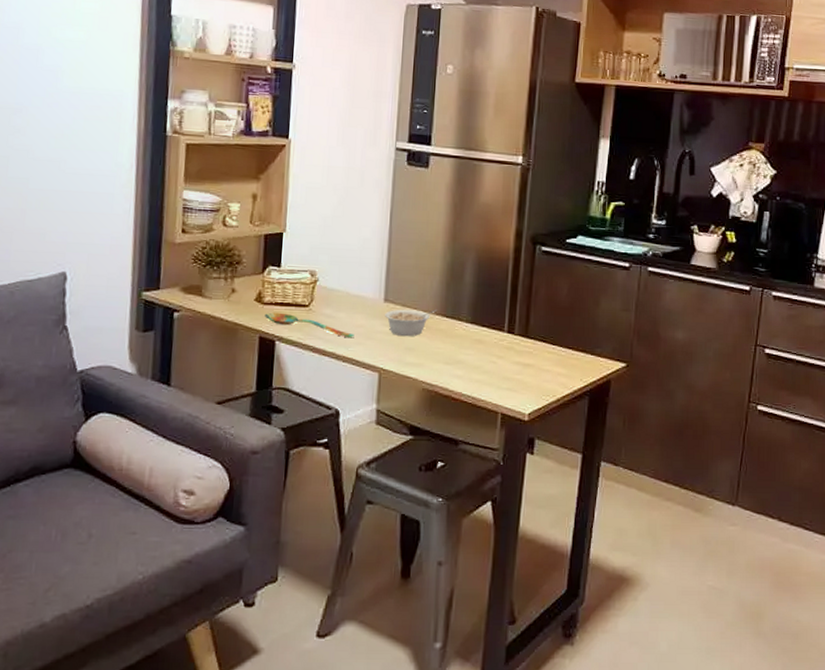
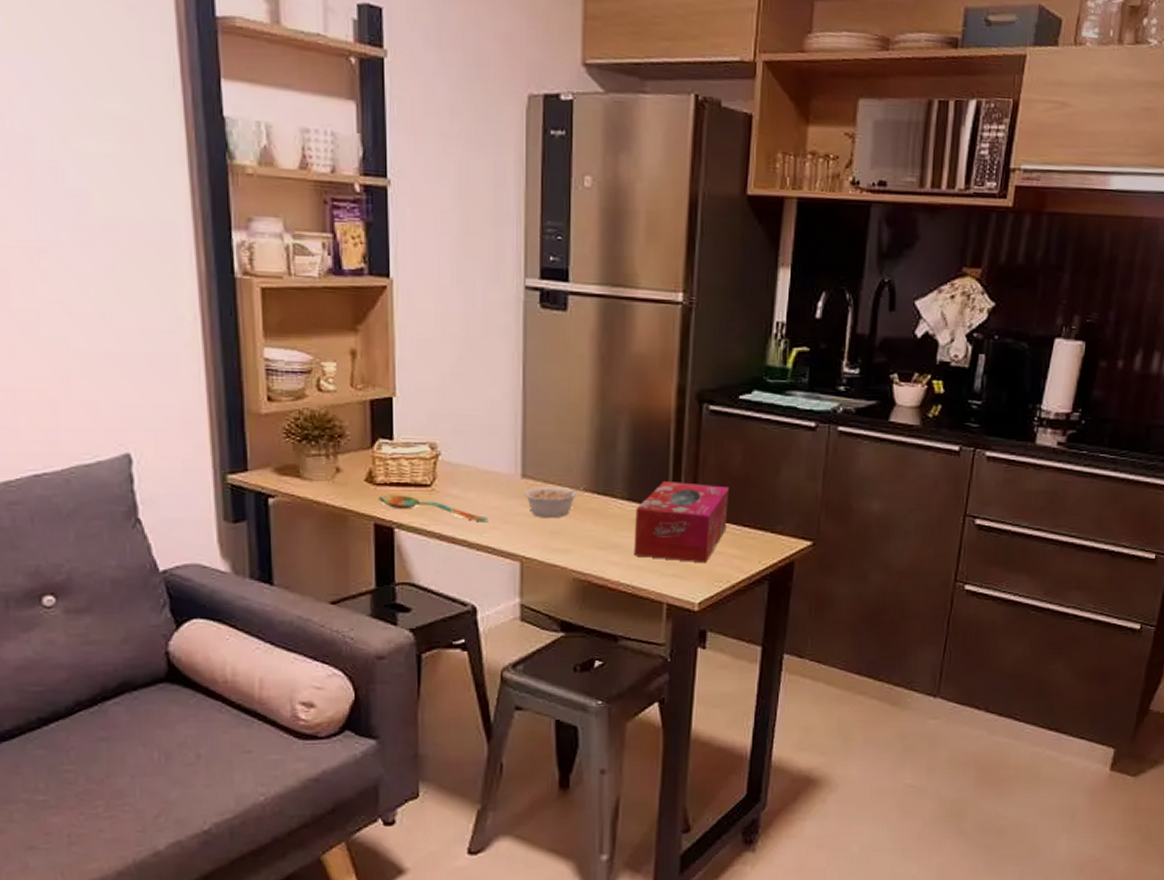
tissue box: none [474,308,556,380] -> present [633,481,729,564]

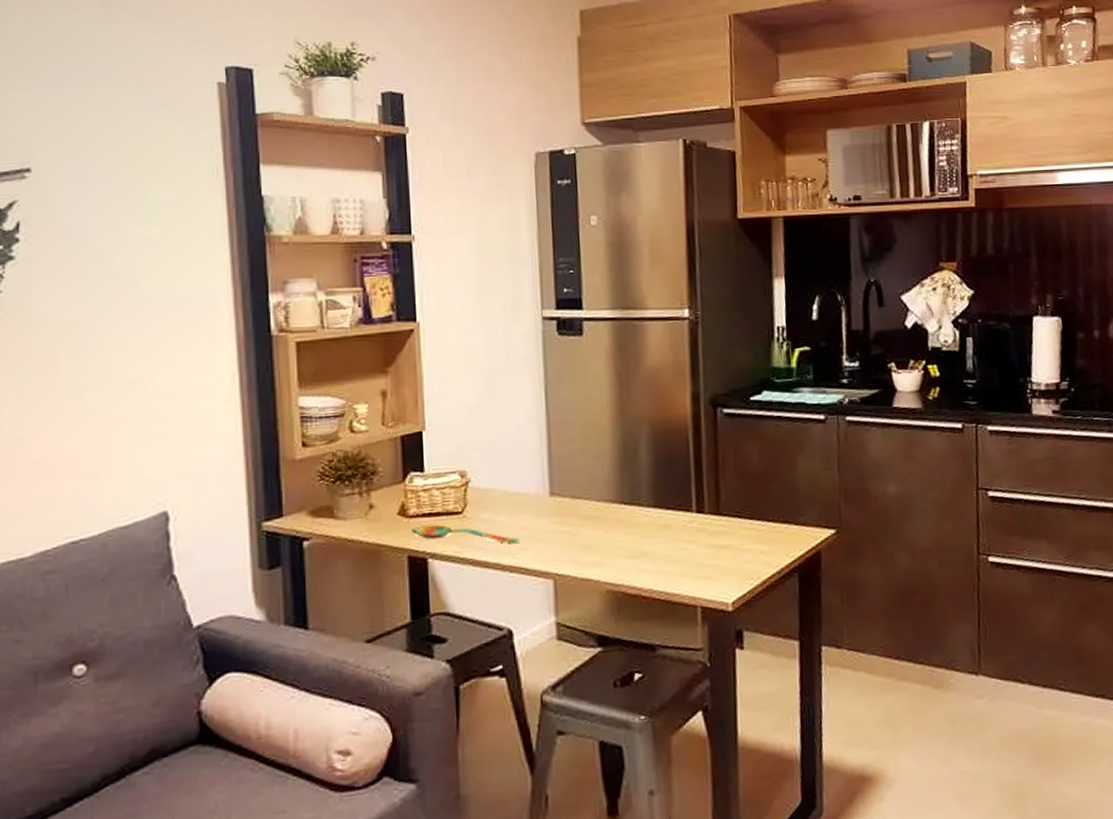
legume: present [524,485,587,517] -> none [552,496,613,533]
tissue box: present [633,481,729,564] -> none [662,484,752,563]

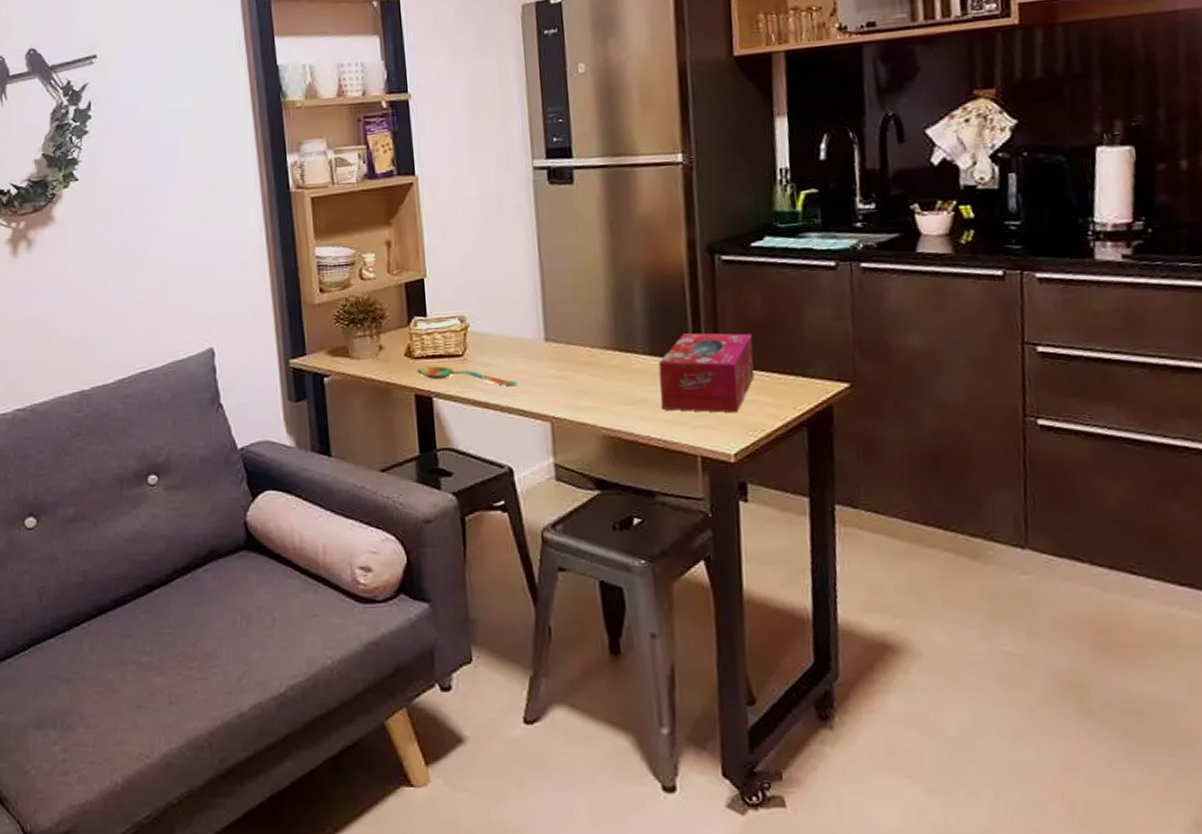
tissue box: none [662,484,752,563] -> present [658,333,755,413]

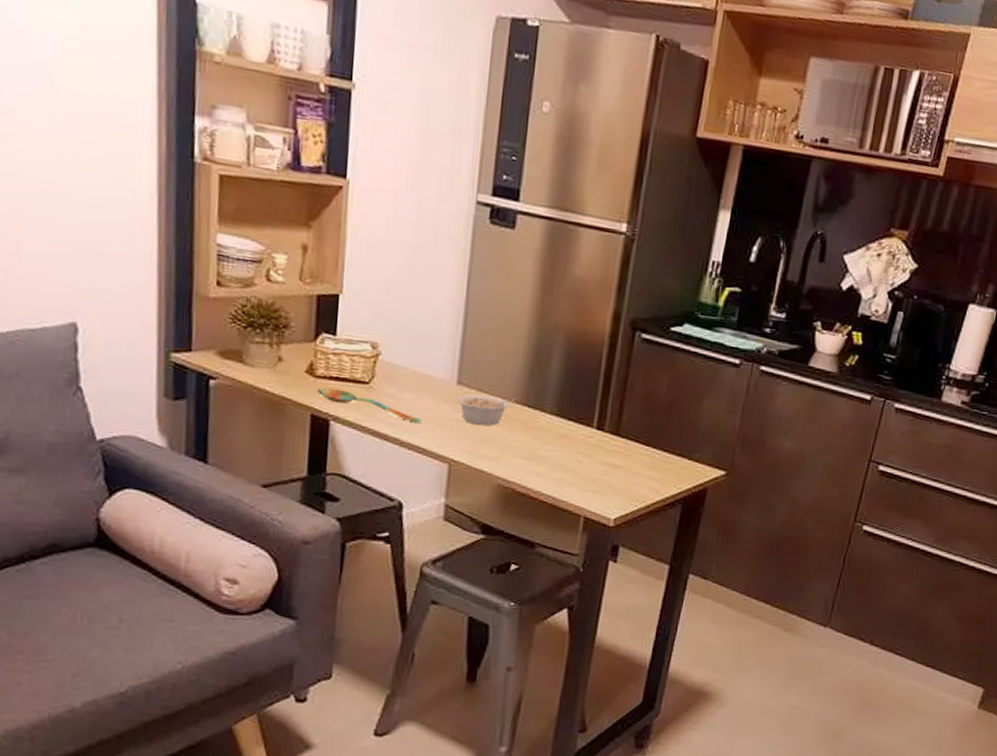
legume: none [548,343,608,378] -> present [457,394,519,426]
tissue box: present [658,333,755,413] -> none [557,401,653,483]

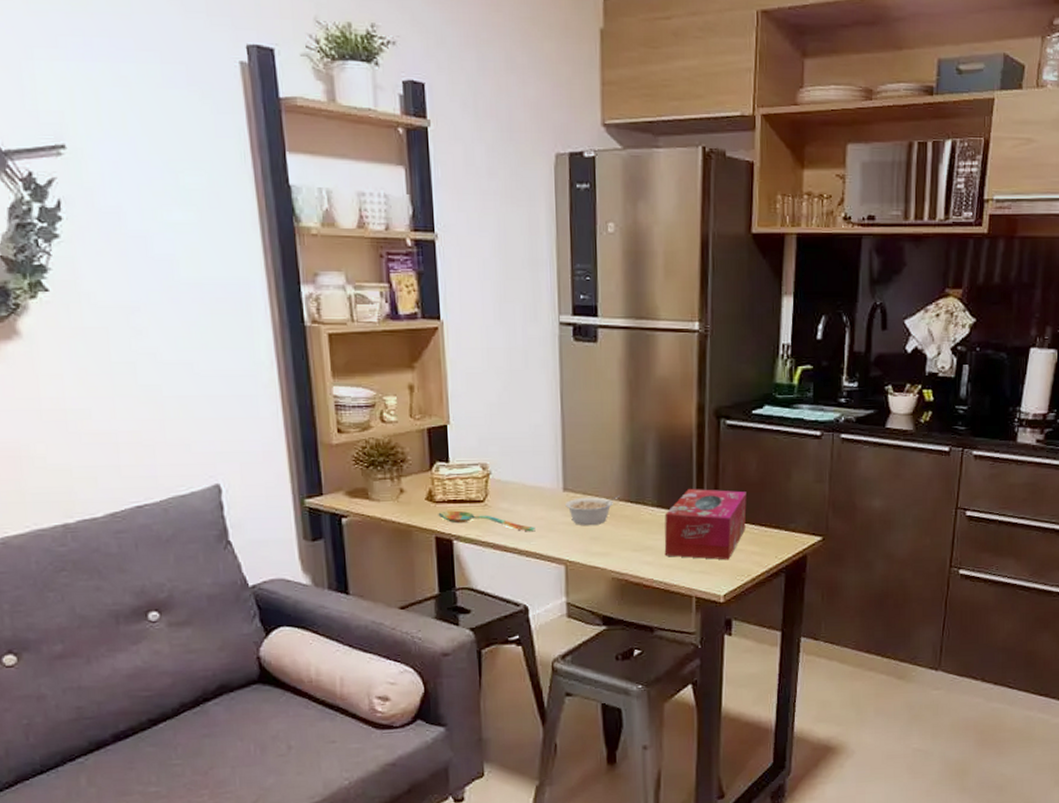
tissue box: none [557,401,653,483] -> present [664,489,747,560]

